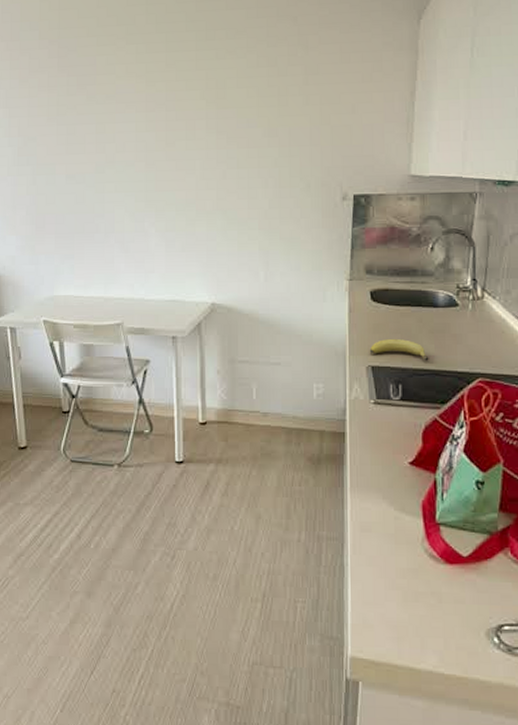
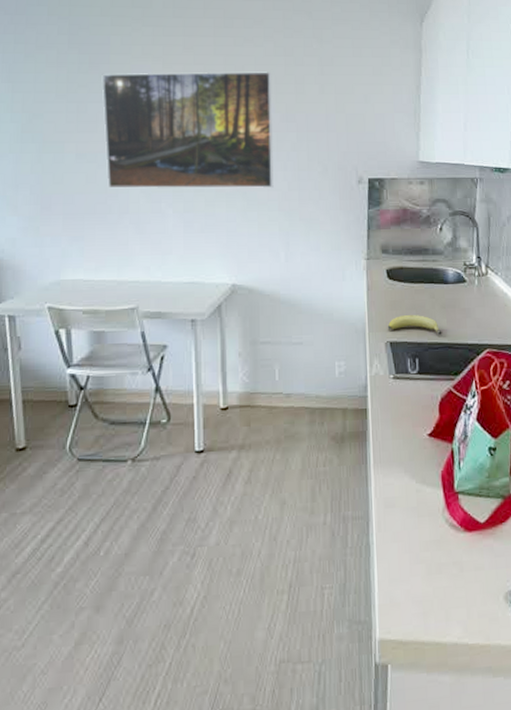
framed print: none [89,84,255,209] -> present [102,71,274,189]

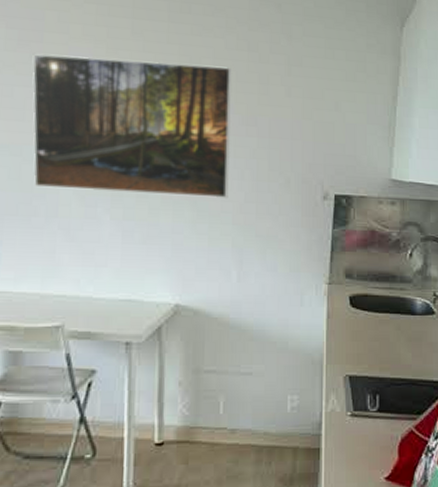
fruit: present [387,315,442,335] -> none [347,347,406,370]

